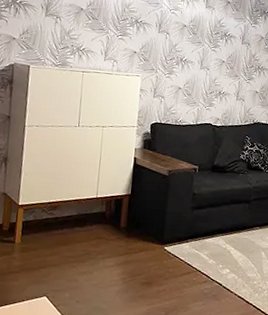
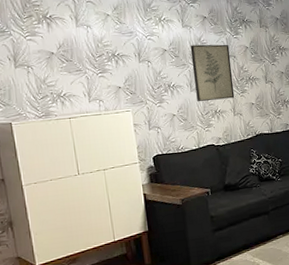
wall art: none [204,25,246,83] -> present [190,44,235,102]

